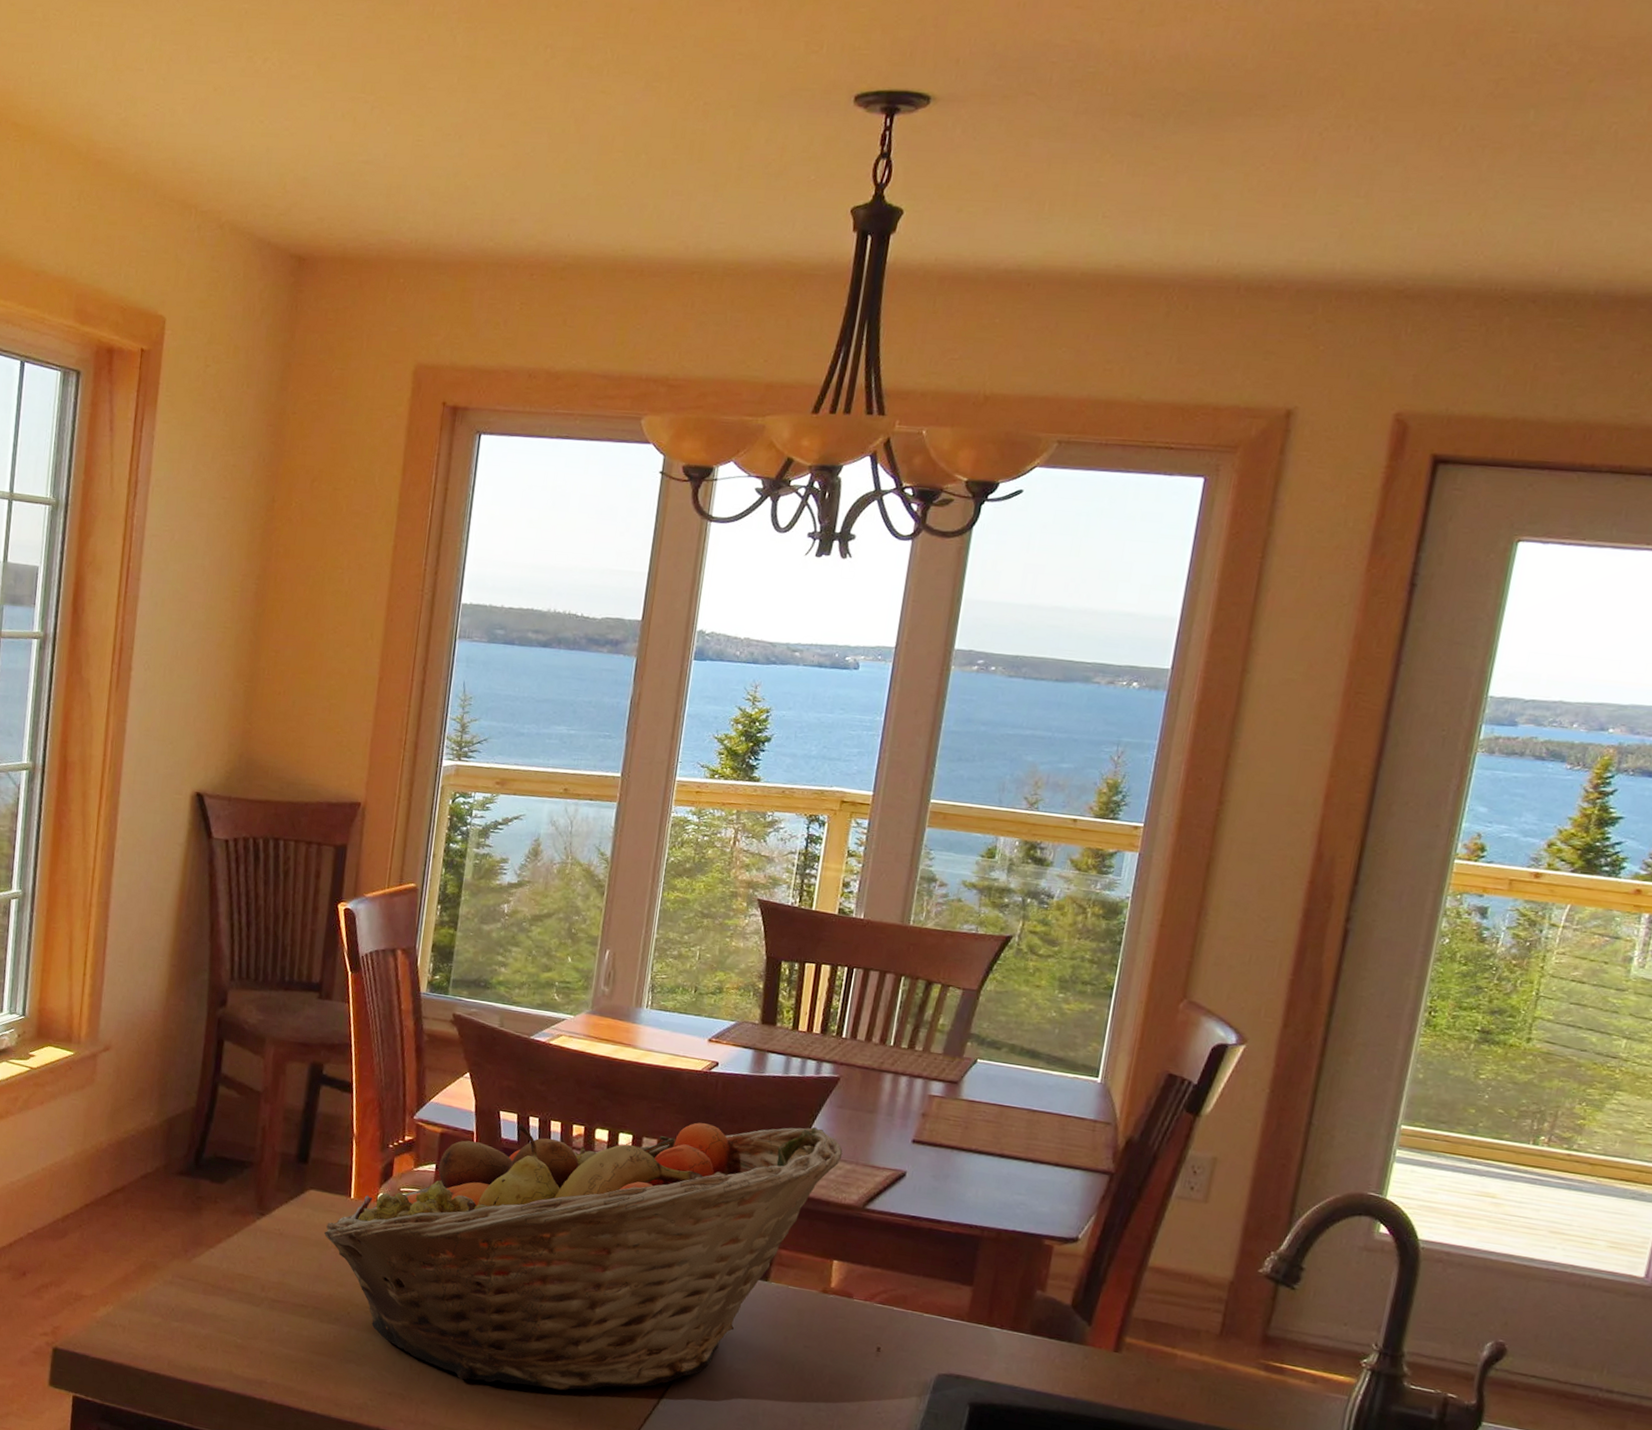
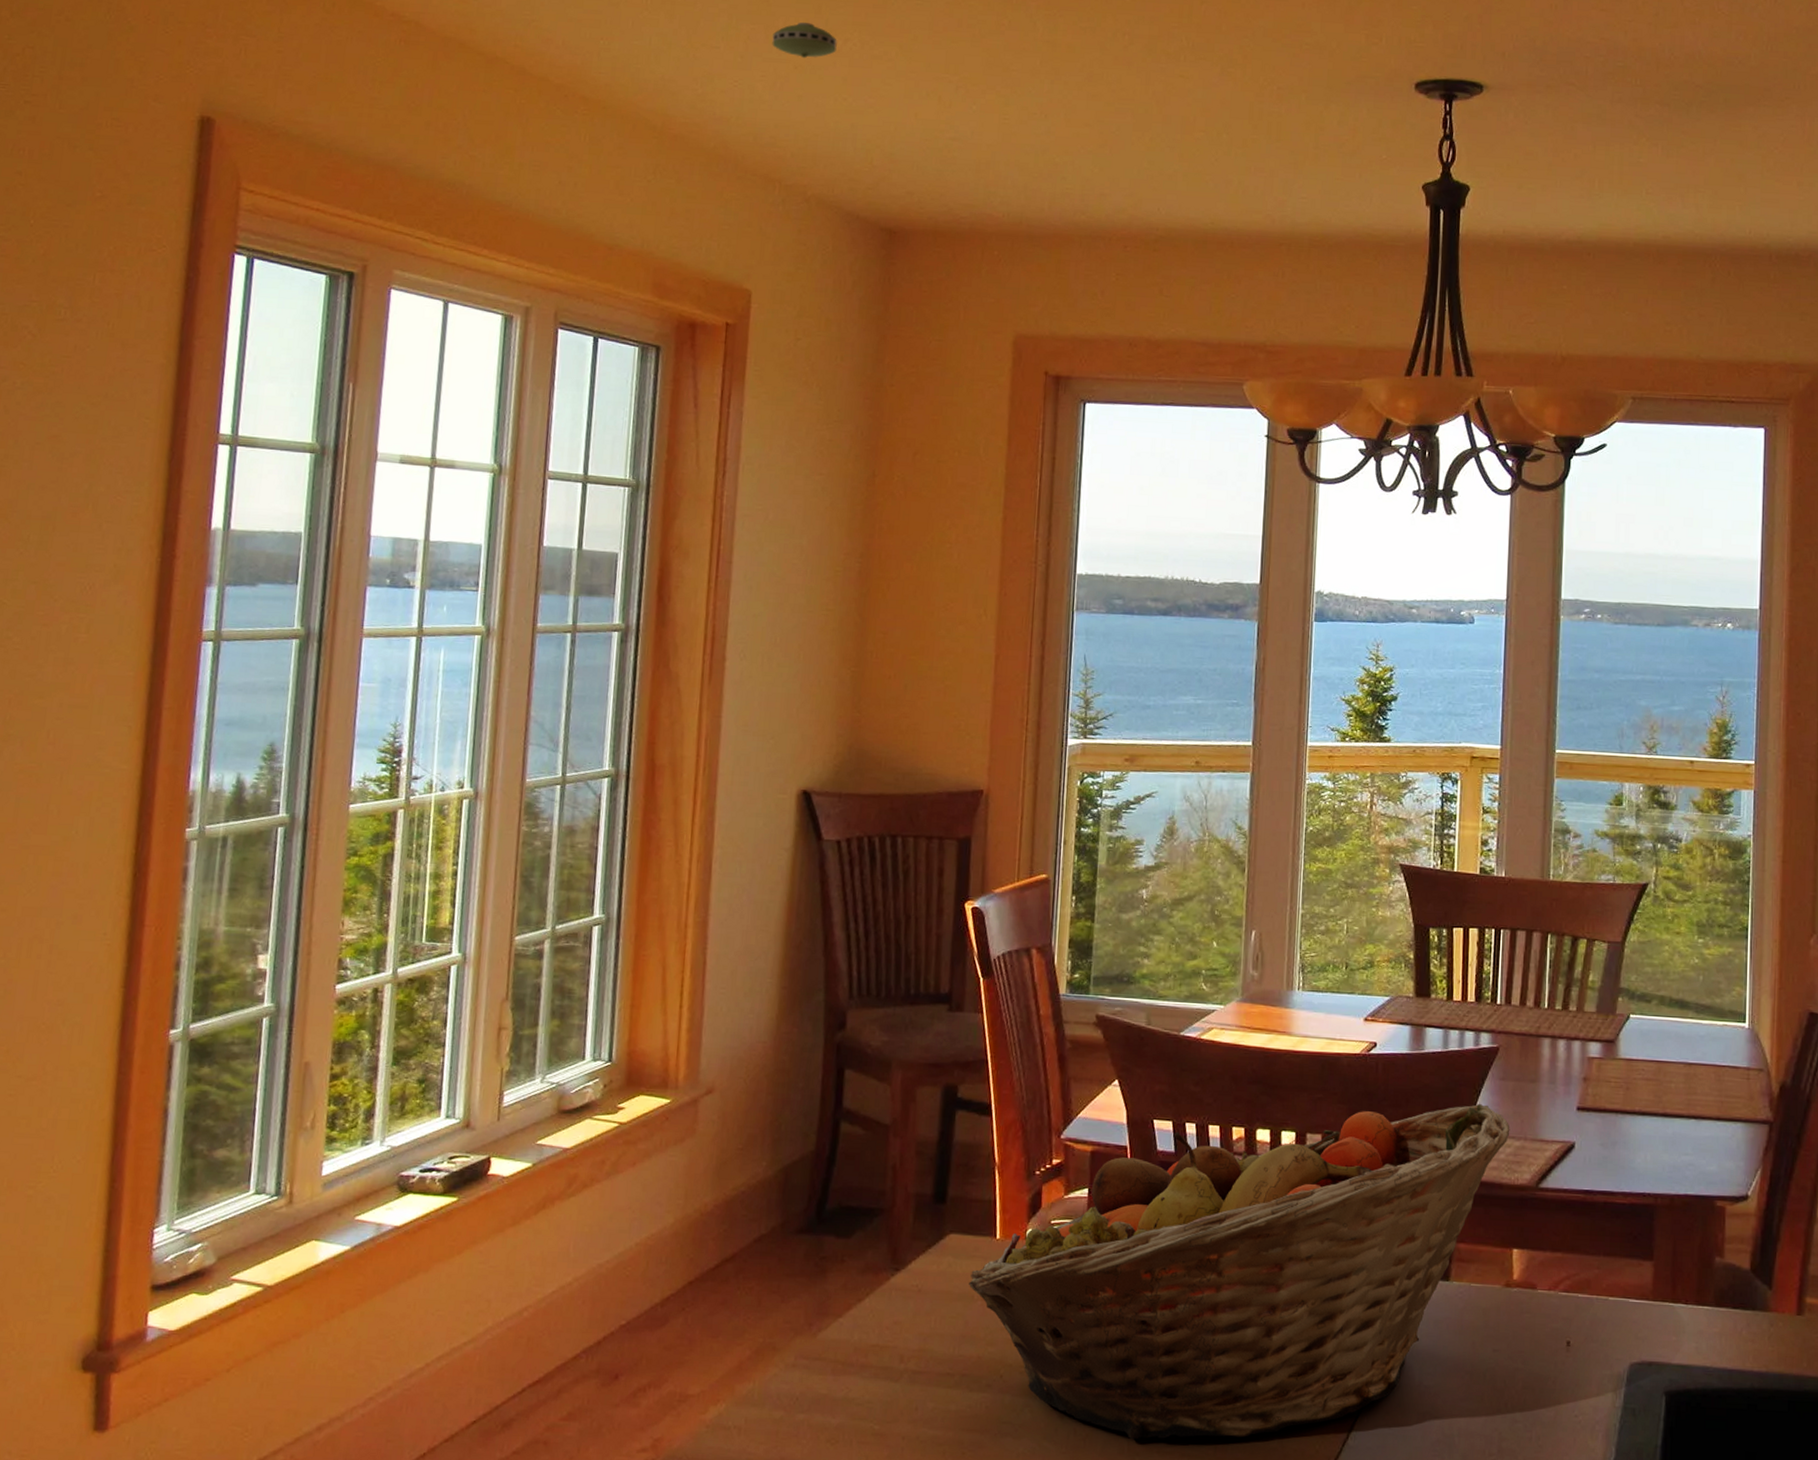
smoke detector: none [193,42,257,80] -> present [772,22,837,59]

